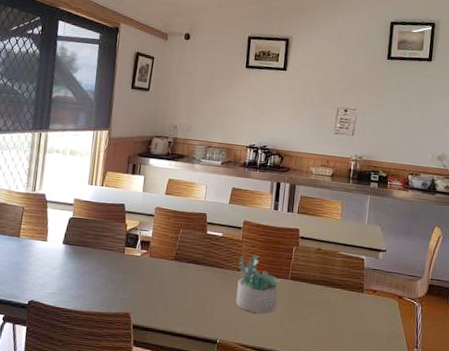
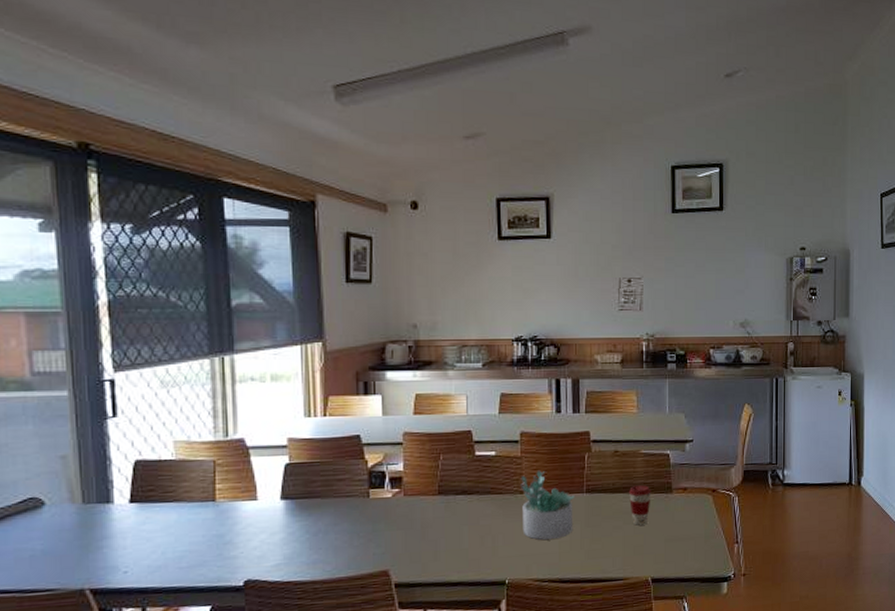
coffee cup: none [325,281,346,316] -> present [628,485,651,525]

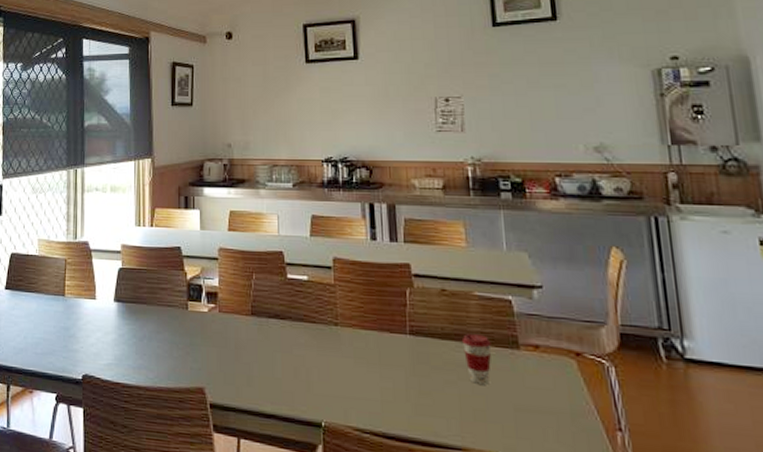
succulent plant: present [521,470,575,540] -> none [335,301,397,384]

